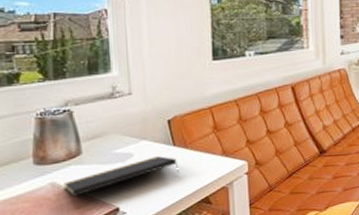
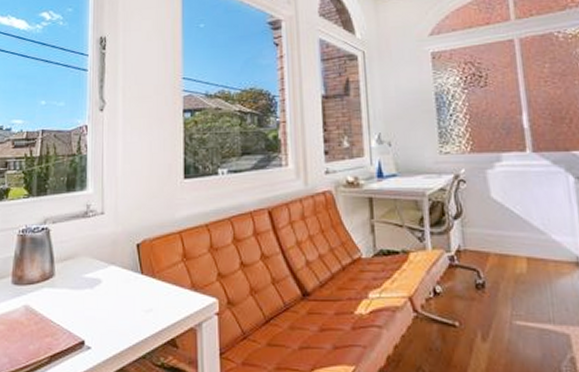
notepad: present [63,156,179,197] -> none [35,285,146,323]

